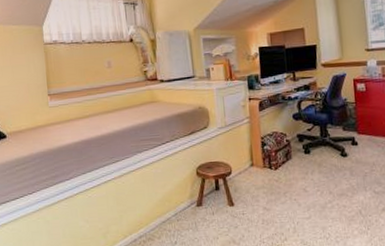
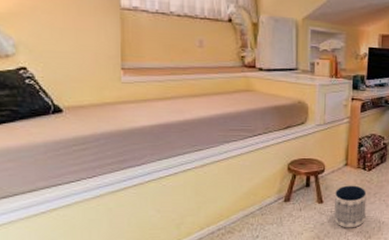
planter: none [245,185,279,231] -> present [334,185,367,228]

